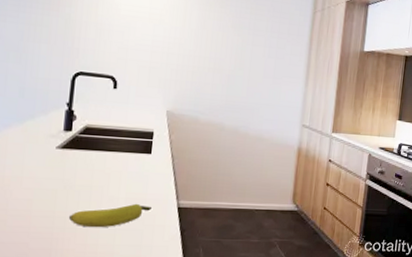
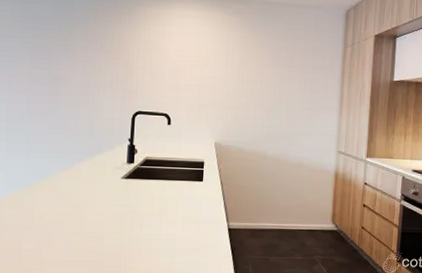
banana: present [68,203,151,227] -> none [134,225,205,247]

